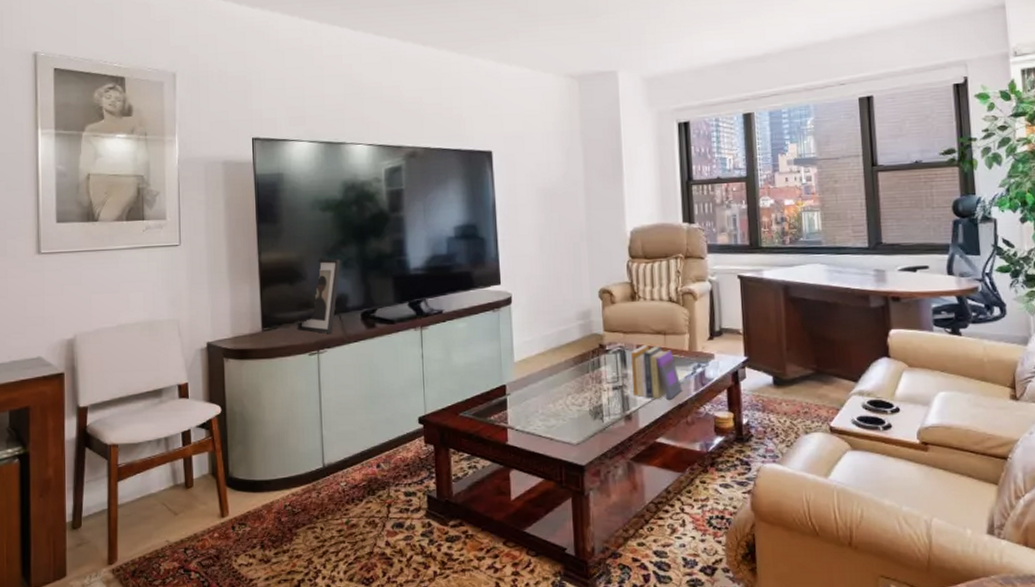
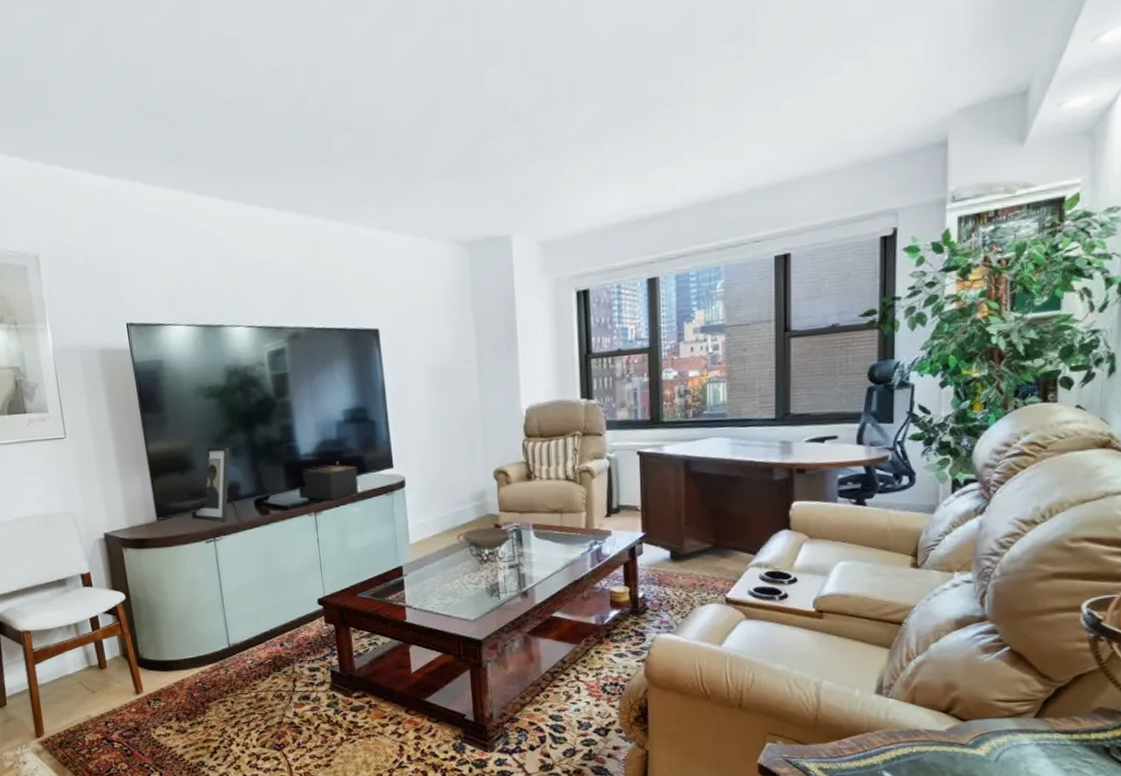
decorative box: none [406,276,466,316] -> present [298,461,359,501]
decorative bowl: none [561,346,622,387] -> present [457,526,518,566]
books: present [631,344,682,401] -> none [527,523,578,578]

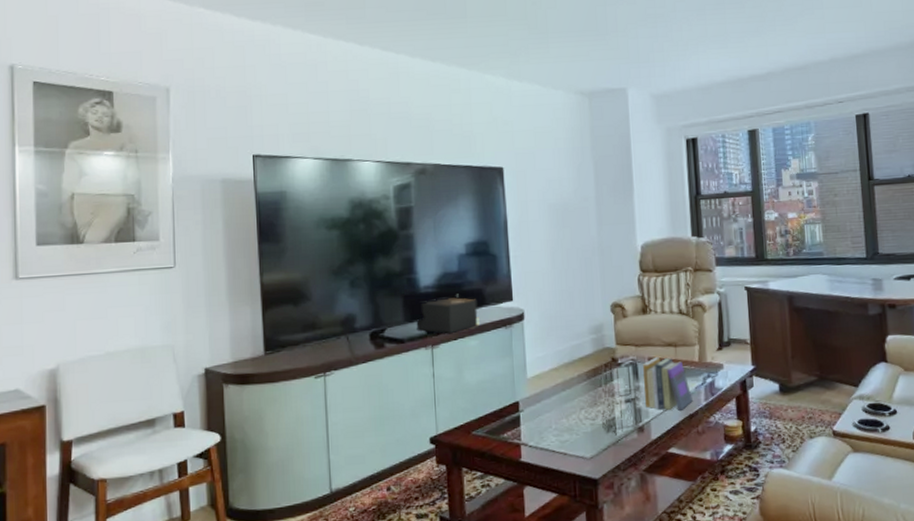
picture frame: present [191,446,230,521] -> none [302,278,348,355]
decorative bowl: present [457,526,518,566] -> none [574,360,634,401]
books: none [527,523,578,578] -> present [643,356,693,412]

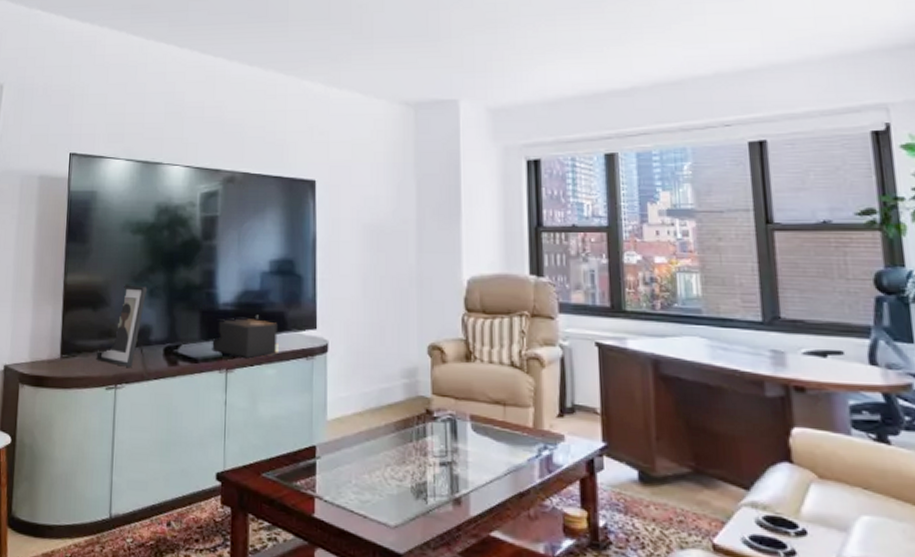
picture frame: none [302,278,348,355] -> present [96,285,148,367]
books: present [643,356,693,412] -> none [464,415,524,487]

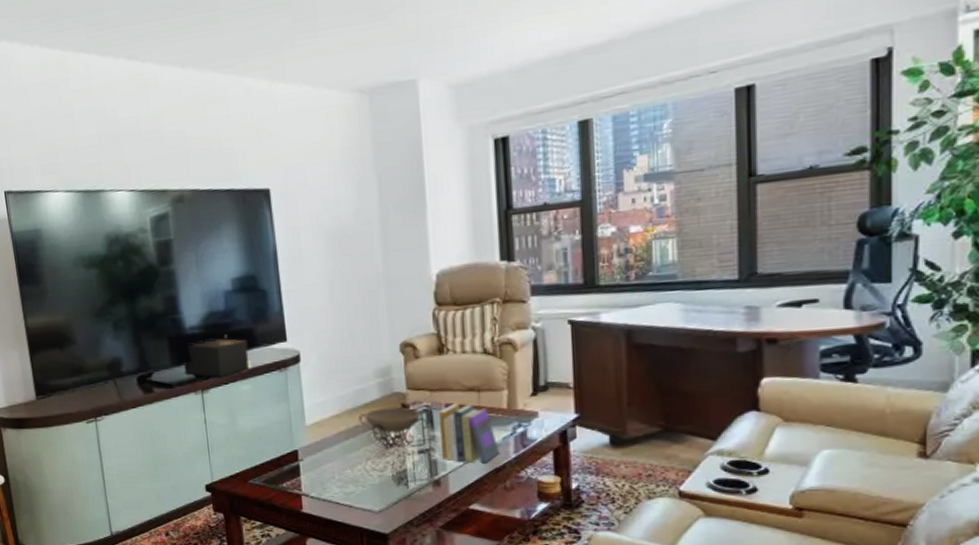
picture frame: present [96,285,148,367] -> none [71,320,111,400]
decorative bowl: none [381,411,451,458] -> present [359,406,428,451]
books: none [464,415,524,487] -> present [439,403,499,465]

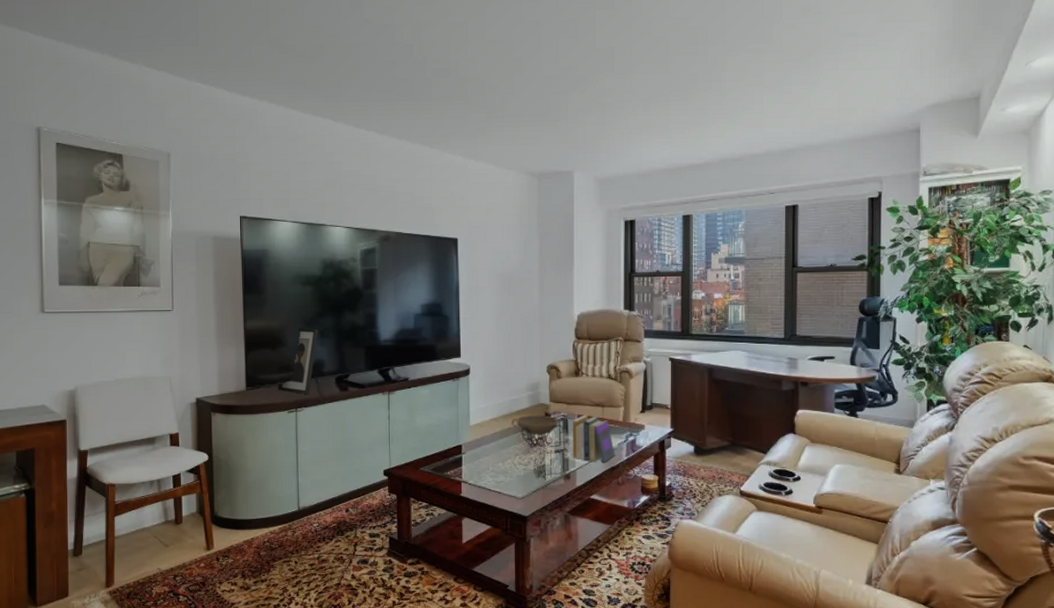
picture frame: none [71,320,111,400] -> present [278,328,319,394]
decorative box: present [183,334,249,378] -> none [376,348,429,383]

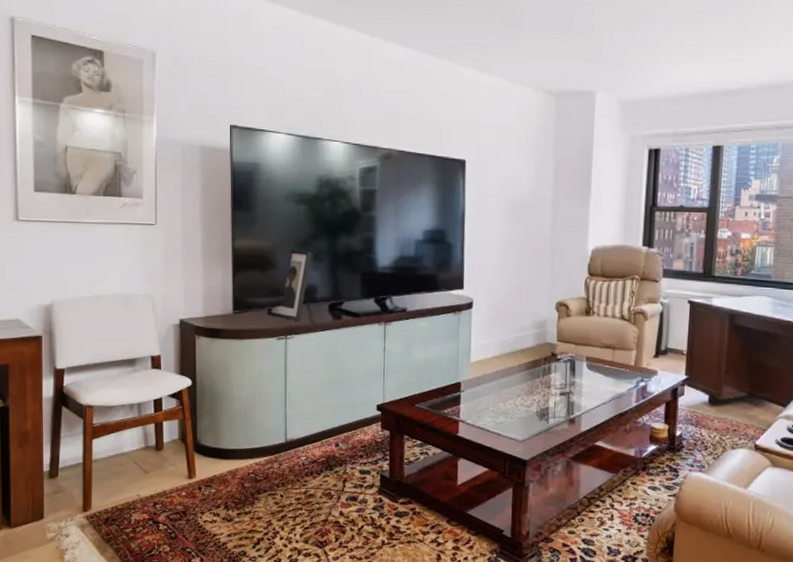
decorative bowl: present [512,414,564,449] -> none [515,354,571,390]
books: present [573,414,615,464] -> none [579,356,624,410]

